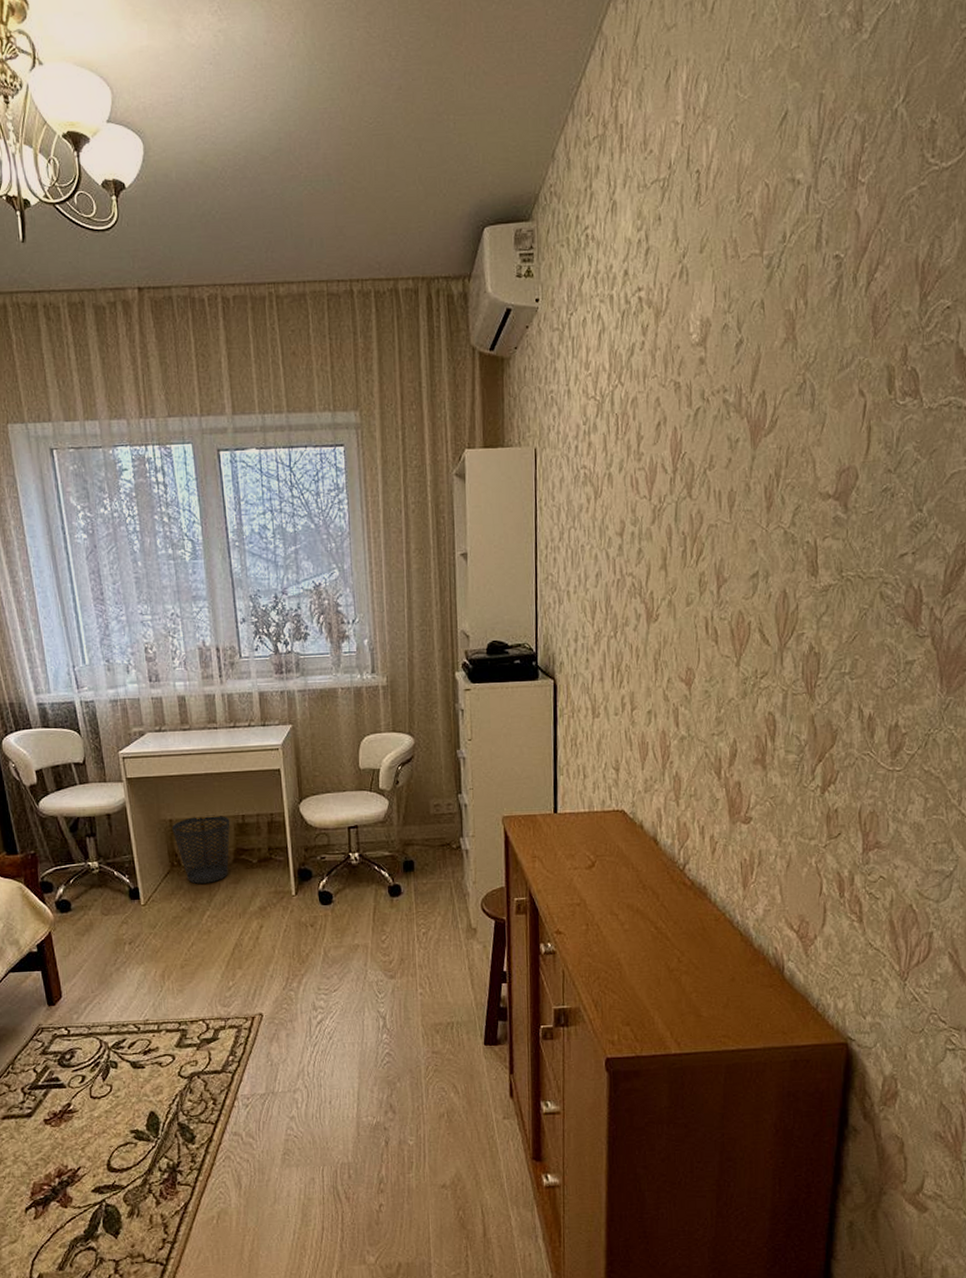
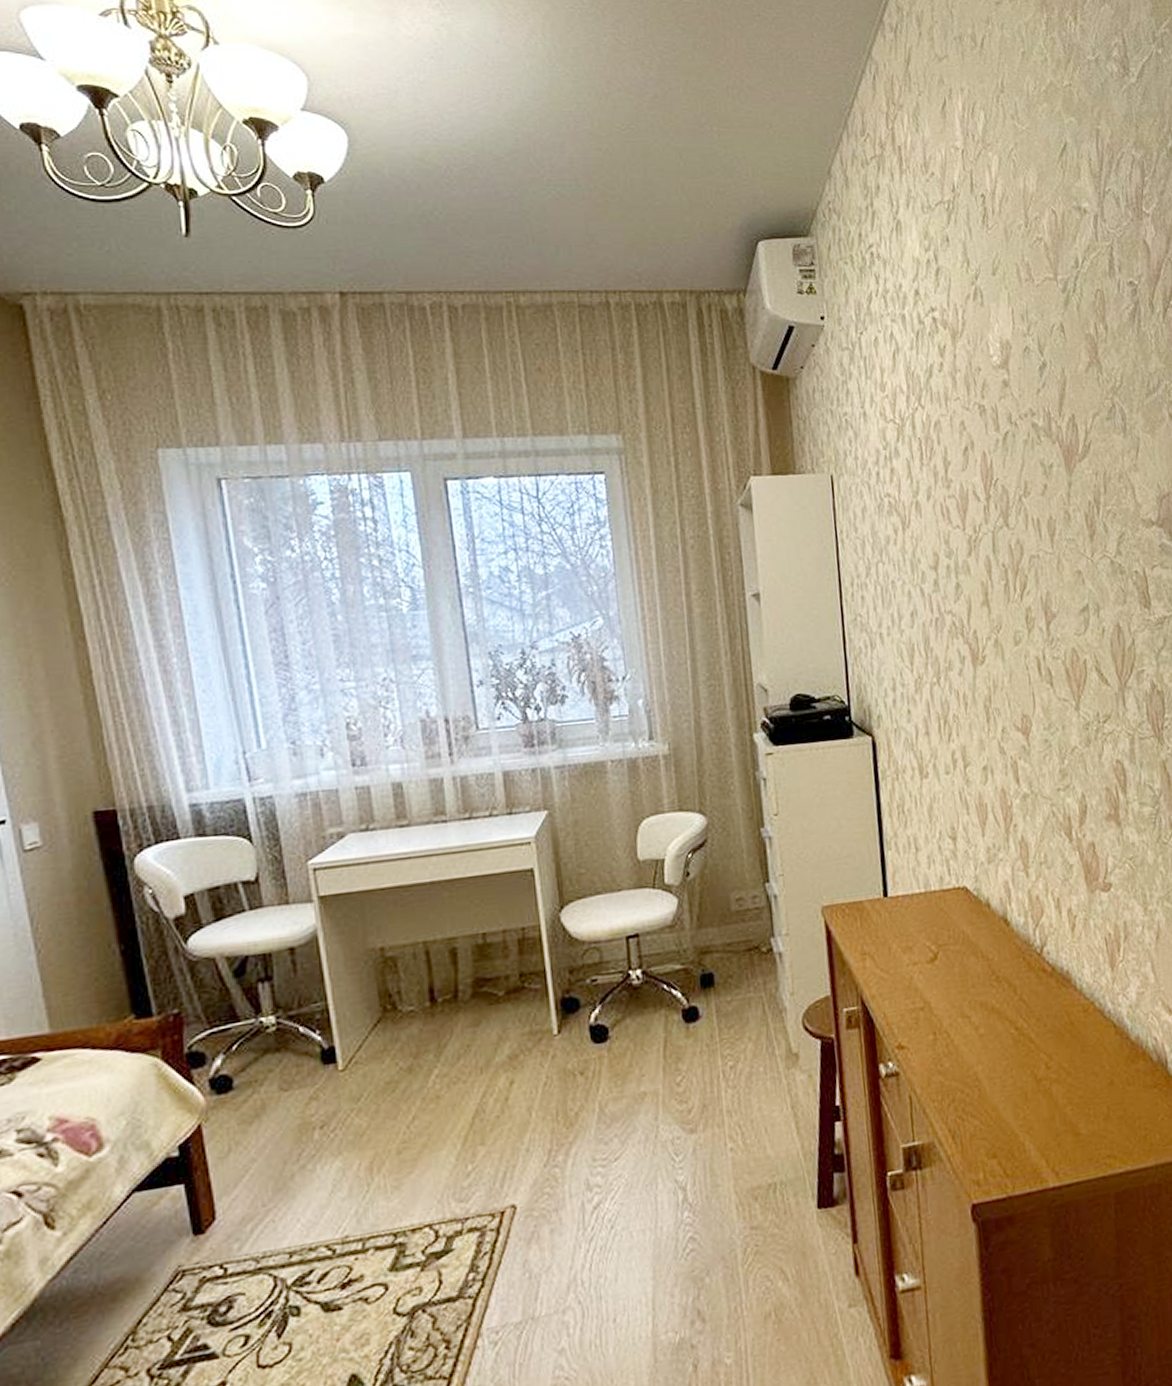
wastebasket: present [172,815,230,884] -> none [384,936,466,1033]

